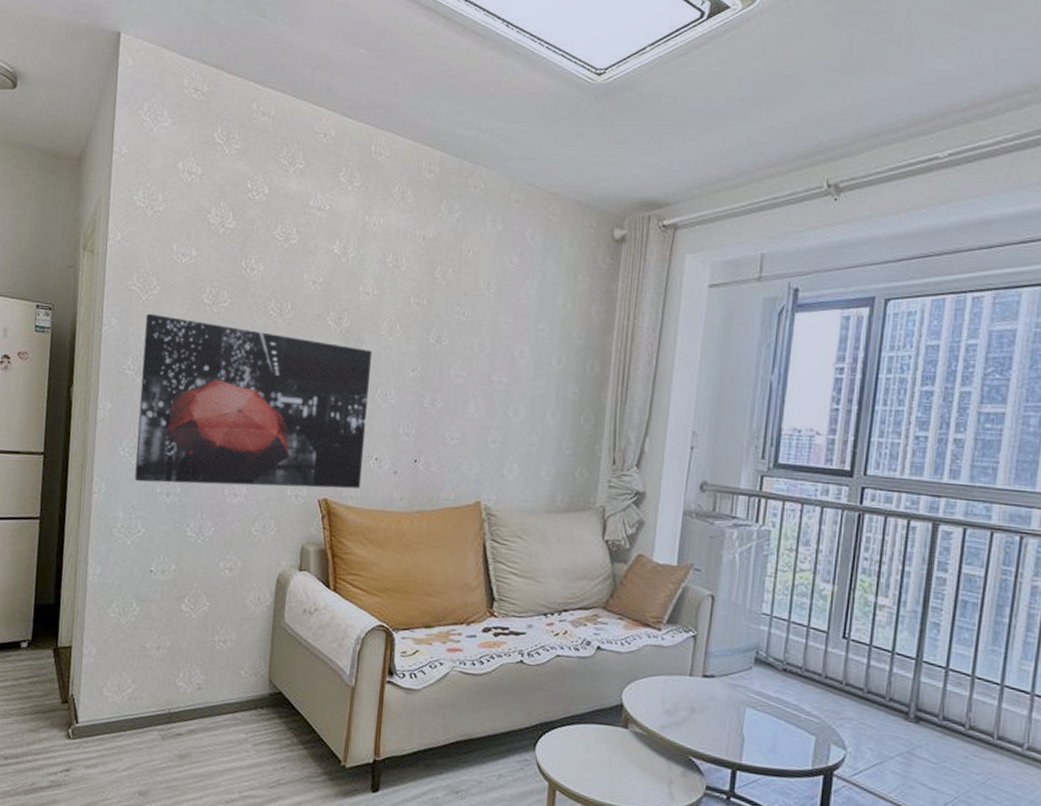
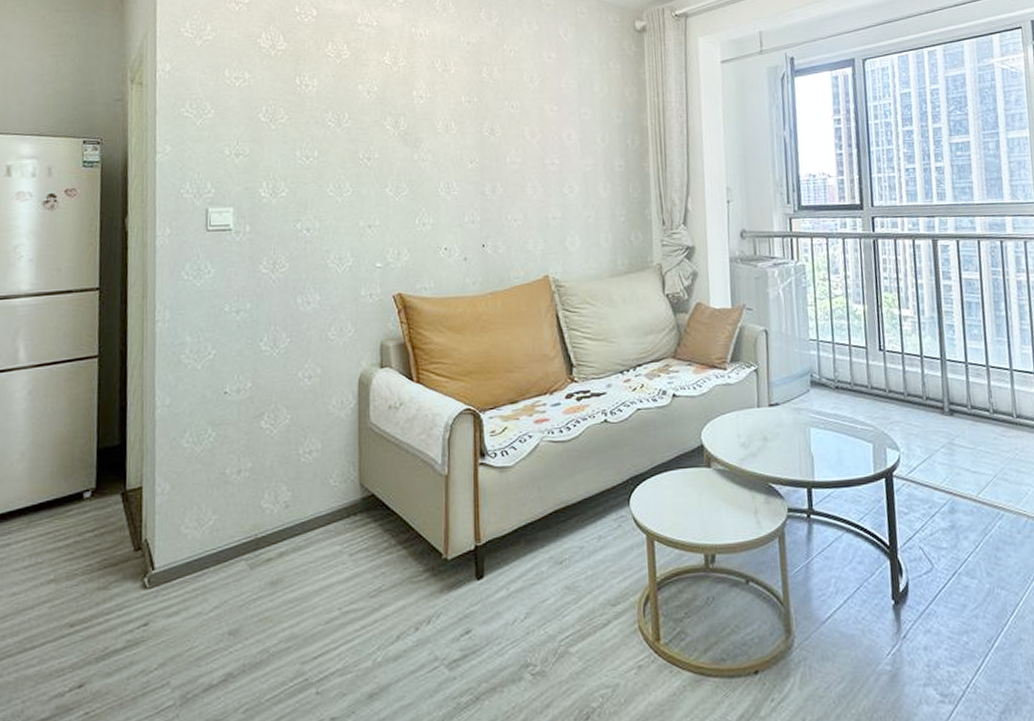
wall art: present [134,313,372,489] -> none [200,136,432,304]

